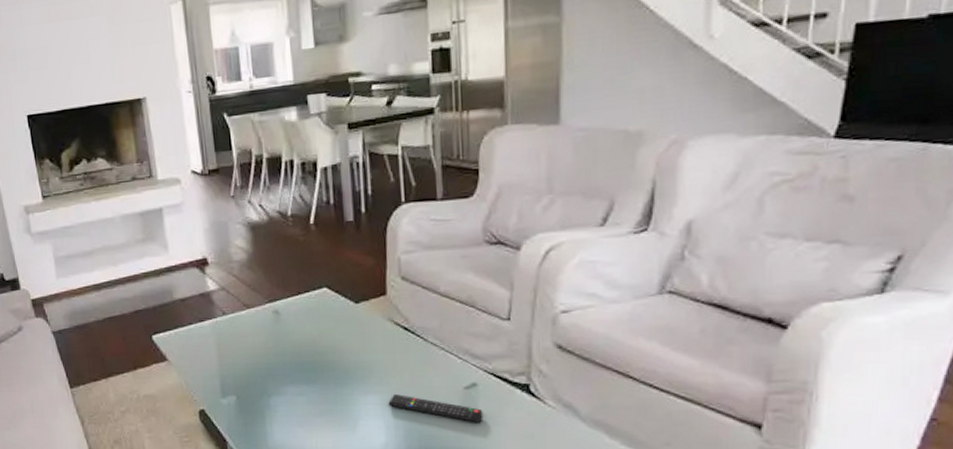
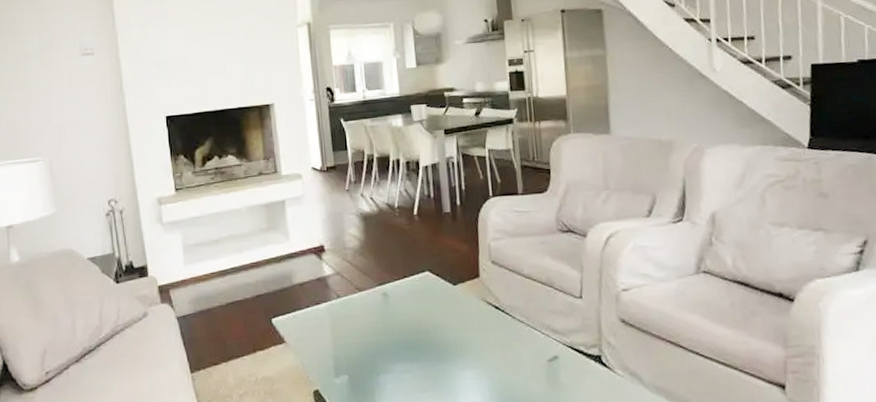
remote control: present [388,393,483,422] -> none [484,368,565,392]

